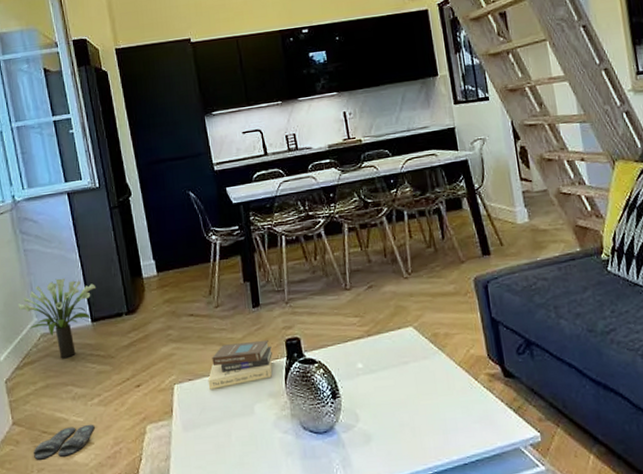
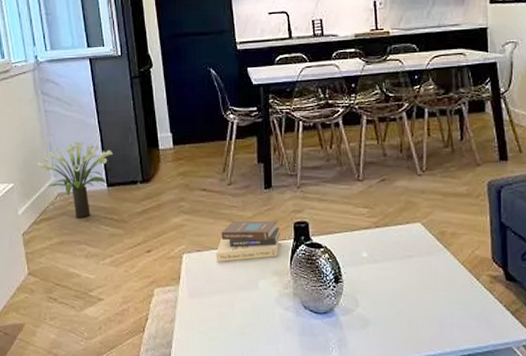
slippers: present [34,424,95,460] -> none [47,282,105,309]

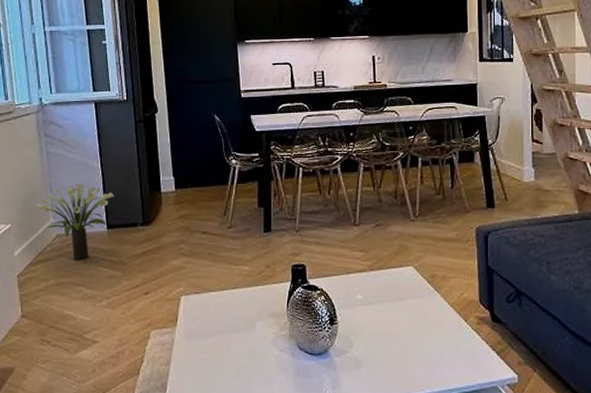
books: present [215,220,280,262] -> none [214,263,278,304]

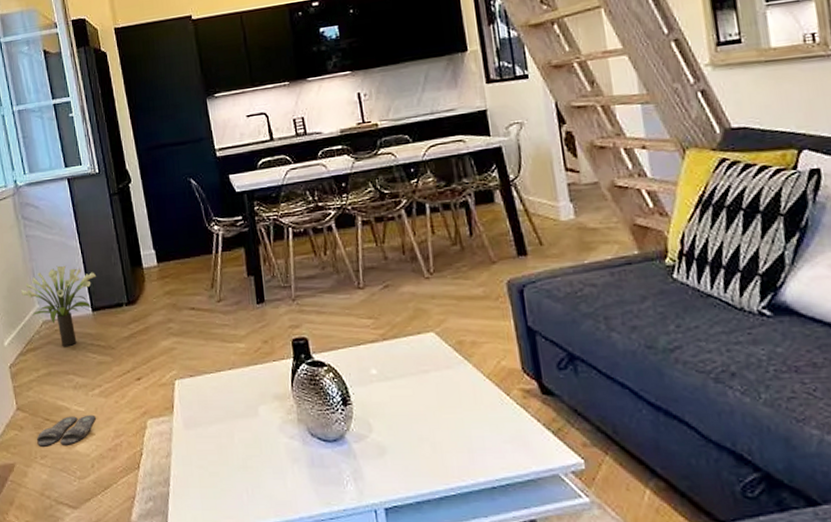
slippers: none [40,324,101,352] -> present [37,414,96,447]

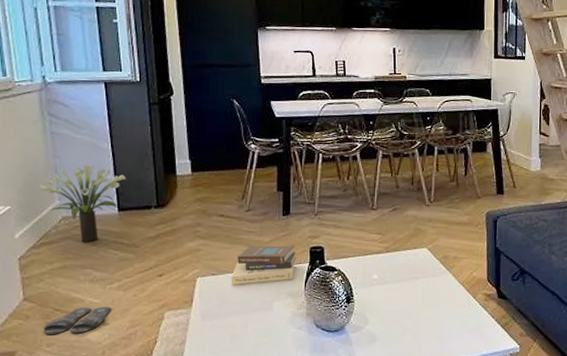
books: none [209,338,278,387] -> present [231,245,296,285]

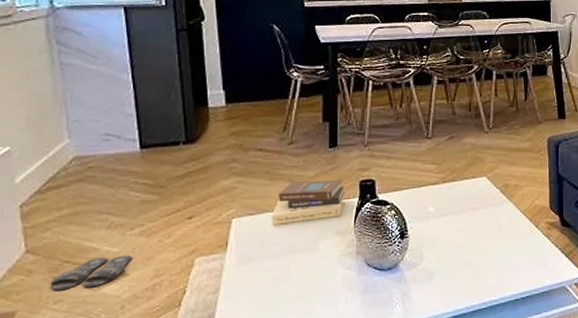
potted plant: present [39,165,127,243] -> none [45,98,151,185]

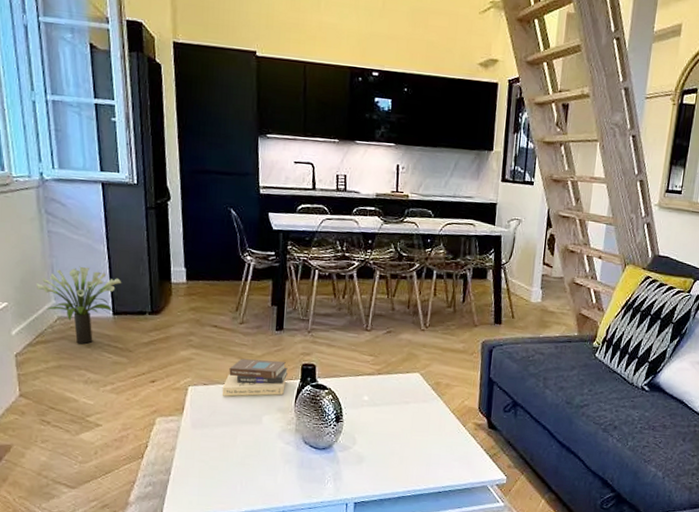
potted plant: none [45,98,151,185] -> present [35,266,122,345]
slippers: present [51,255,132,291] -> none [39,407,104,433]

